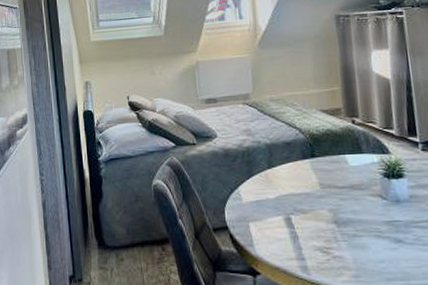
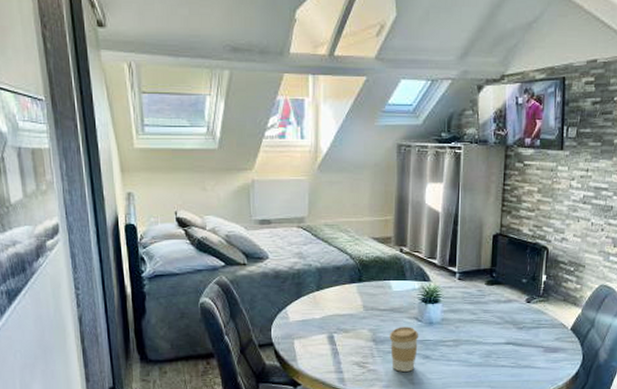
coffee cup: none [352,205,387,259] -> present [389,326,419,372]

